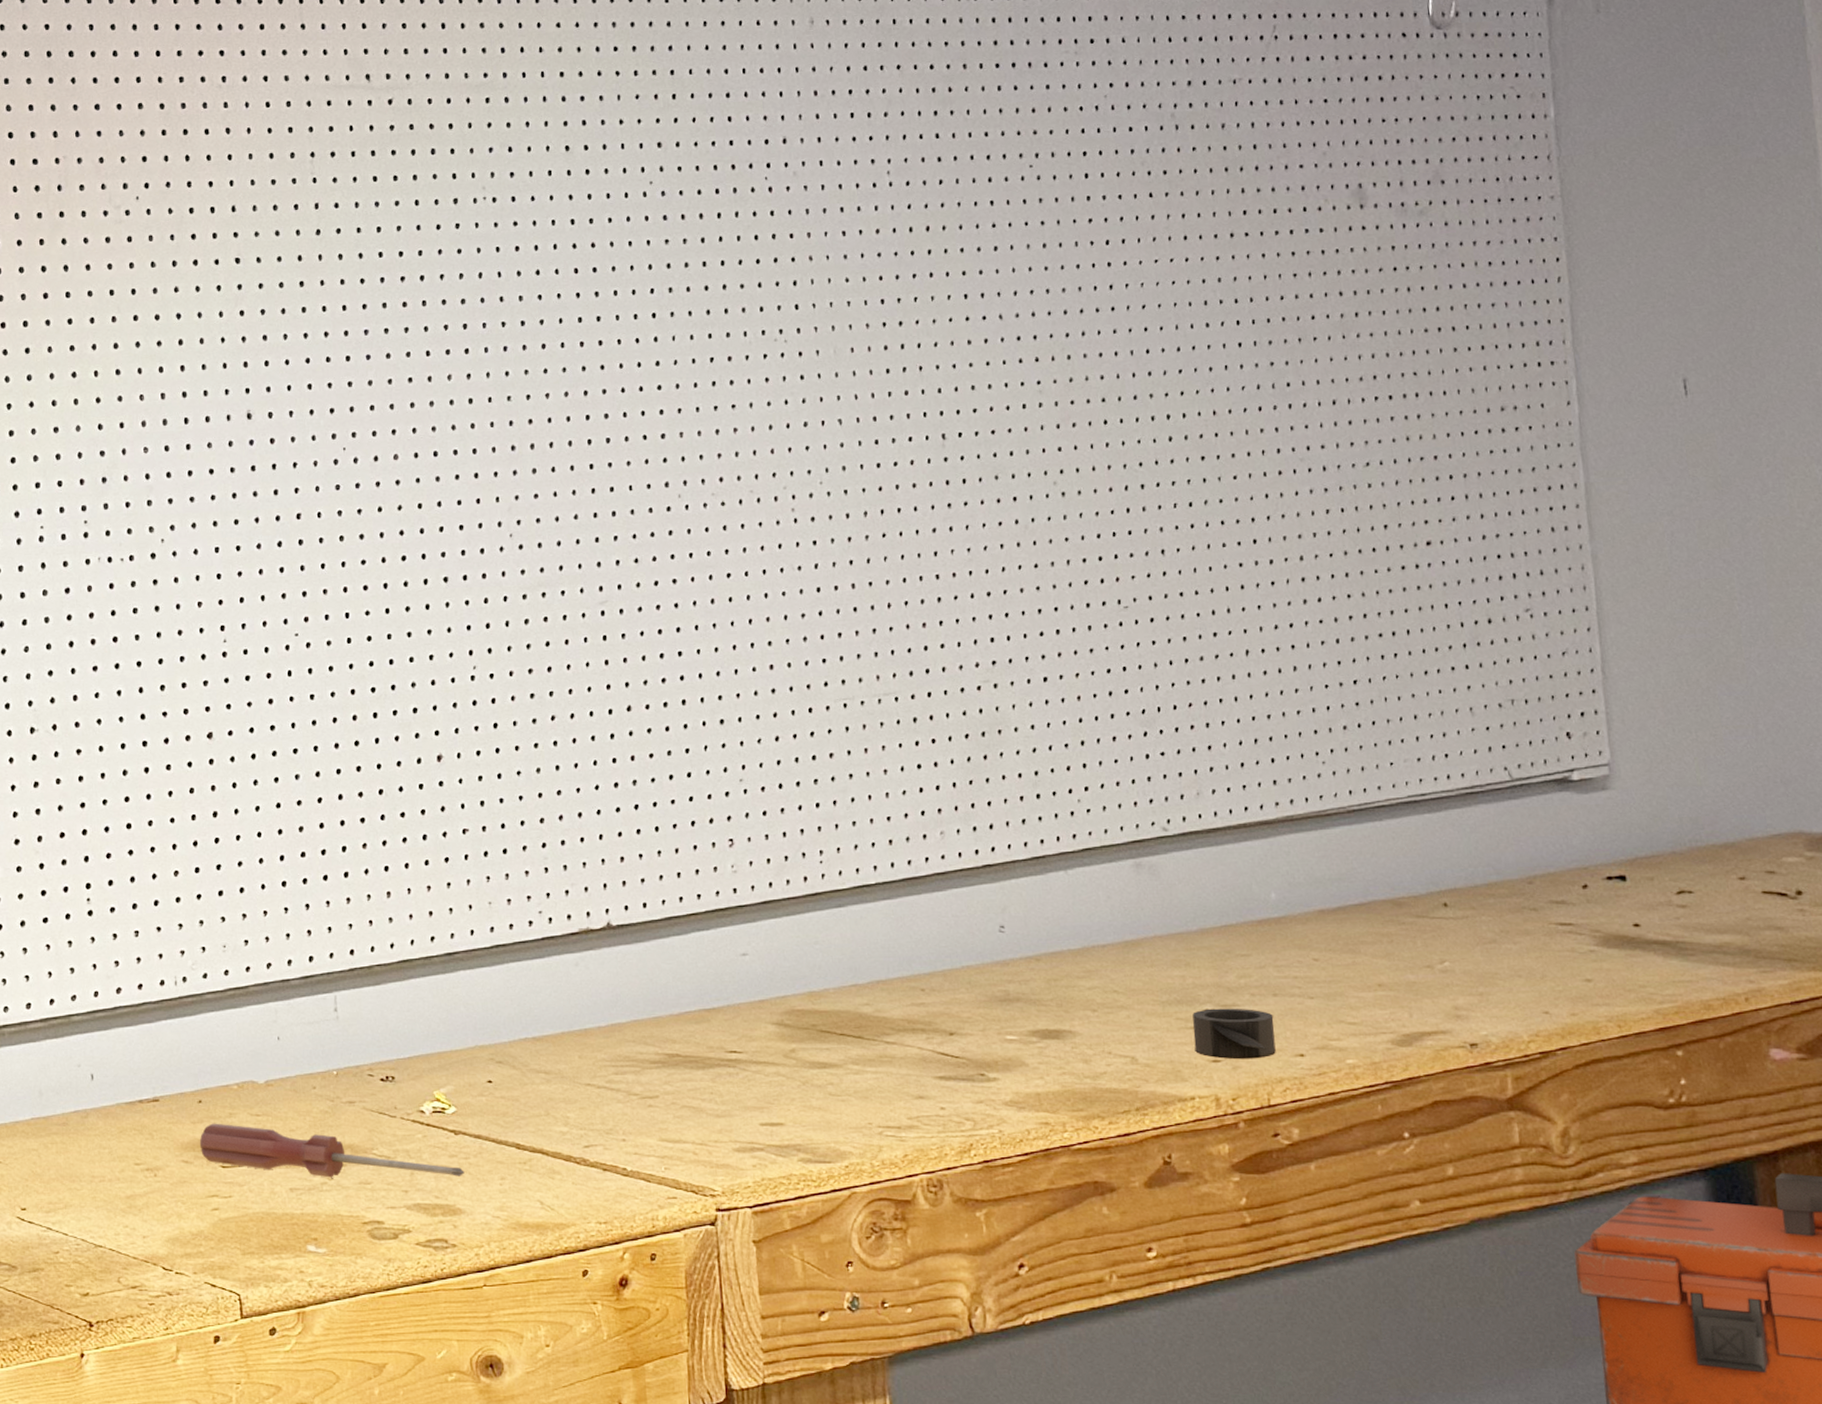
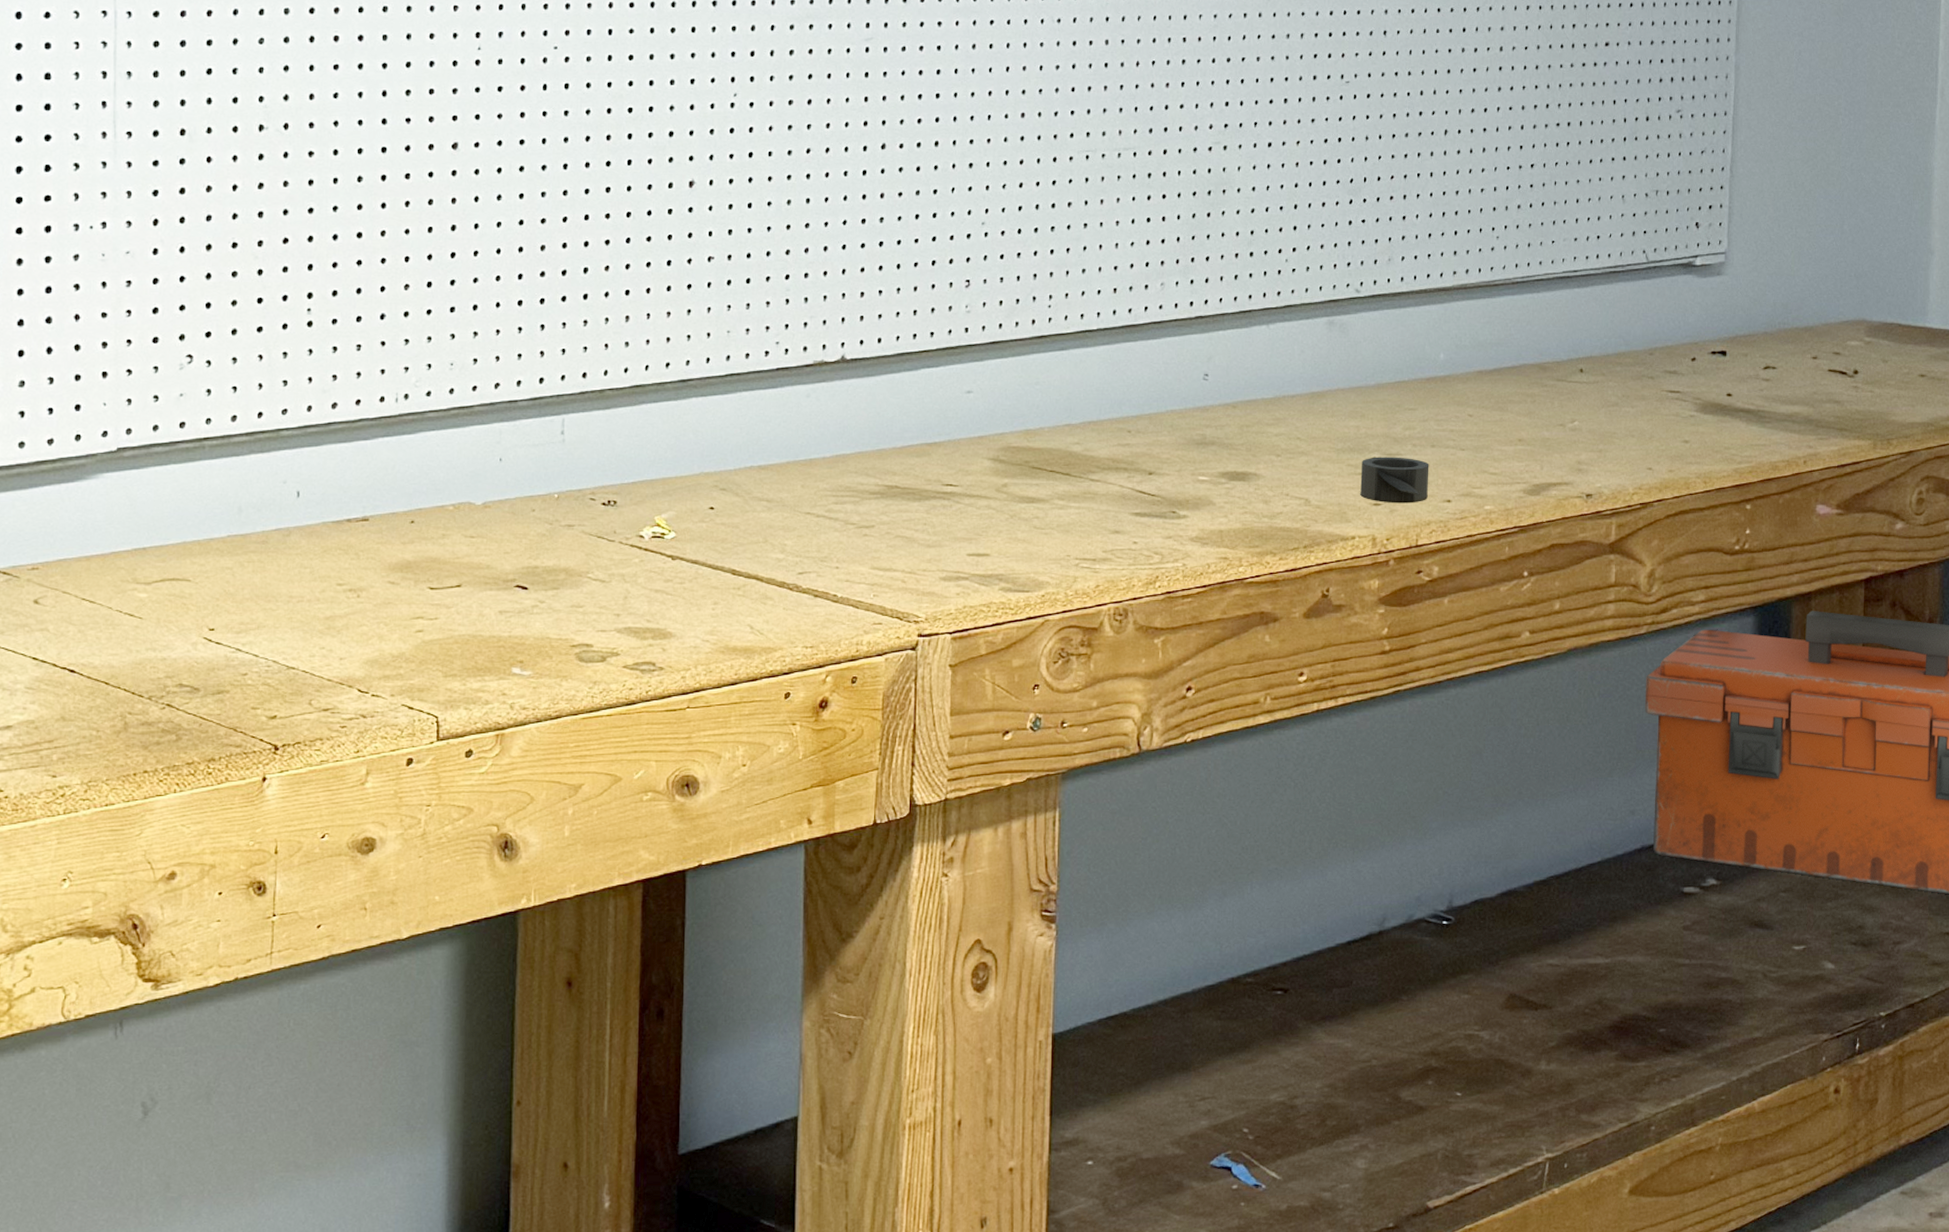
screwdriver: present [199,1123,464,1178] -> none [408,544,678,601]

